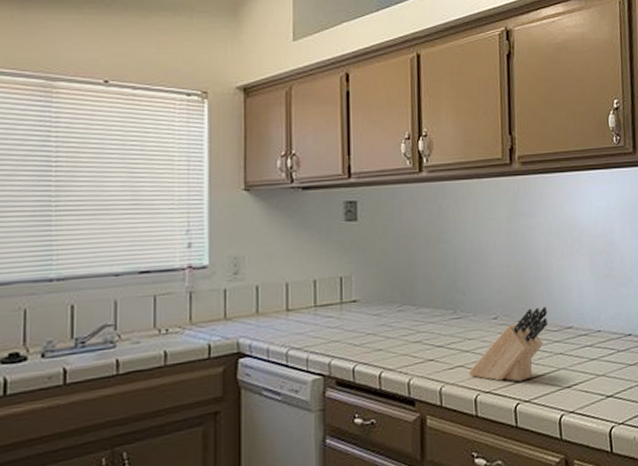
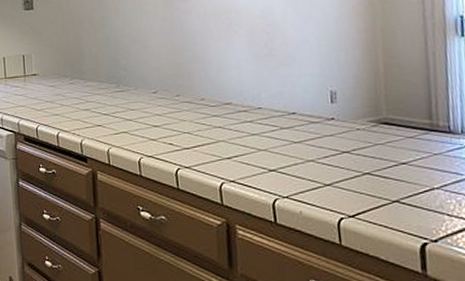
knife block: present [468,306,549,382] -> none [132,83,207,150]

